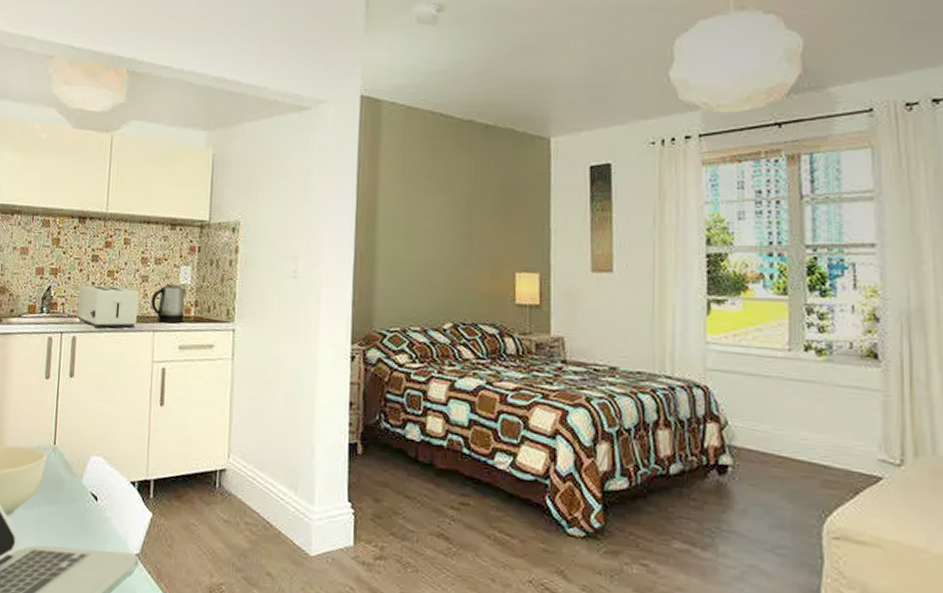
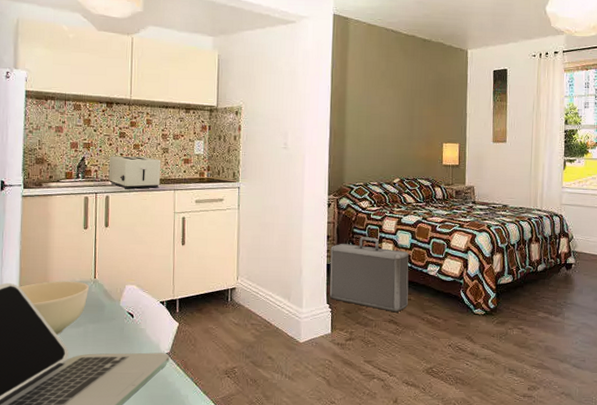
kettle: present [151,284,187,324] -> none [171,154,201,184]
briefcase: none [352,406,467,523] -> present [330,237,409,313]

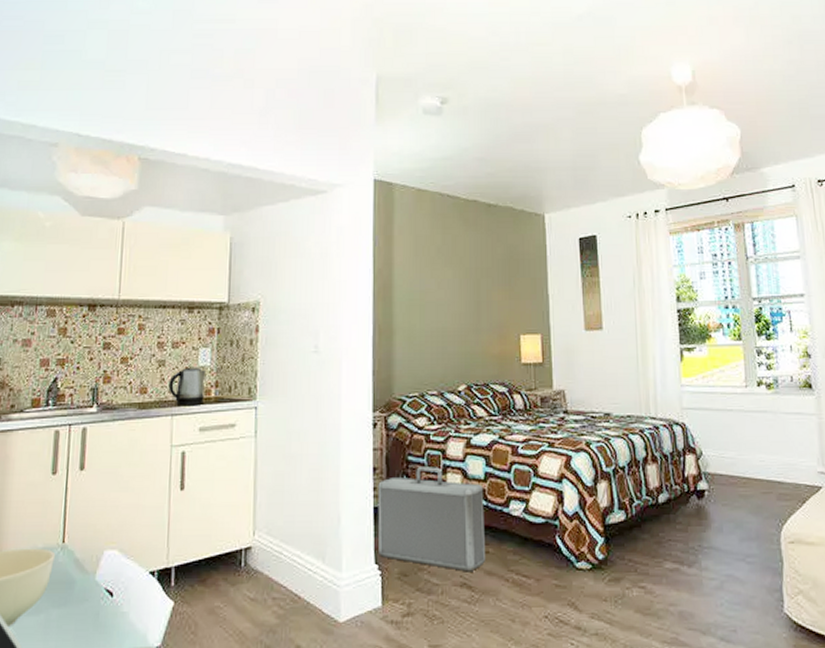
toaster: present [108,156,161,189] -> none [86,372,156,418]
kettle: none [171,154,201,184] -> present [168,367,207,406]

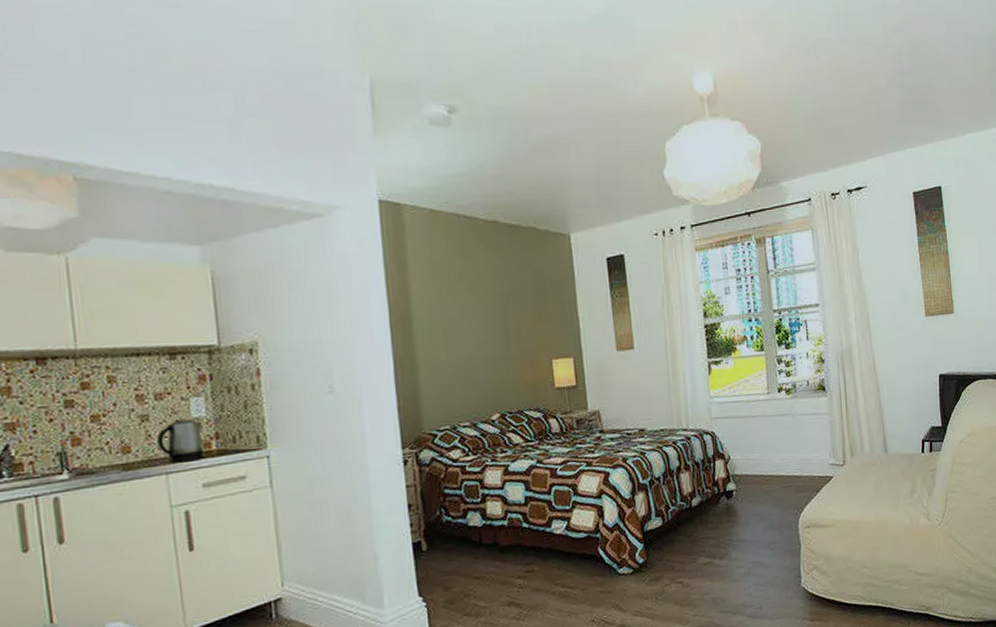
briefcase: present [377,467,485,572] -> none [415,496,531,592]

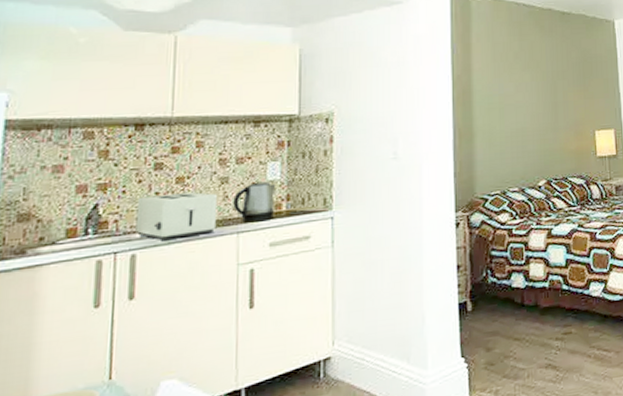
toaster: none [51,431,141,483] -> present [135,192,218,241]

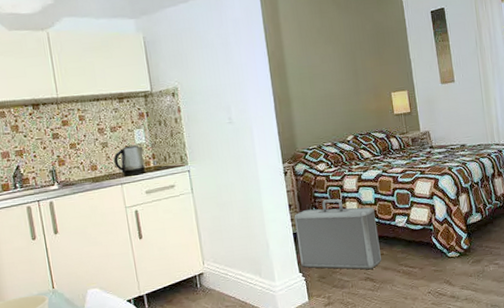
toaster: present [135,192,218,241] -> none [45,154,105,192]
briefcase: none [462,258,568,354] -> present [294,198,381,270]

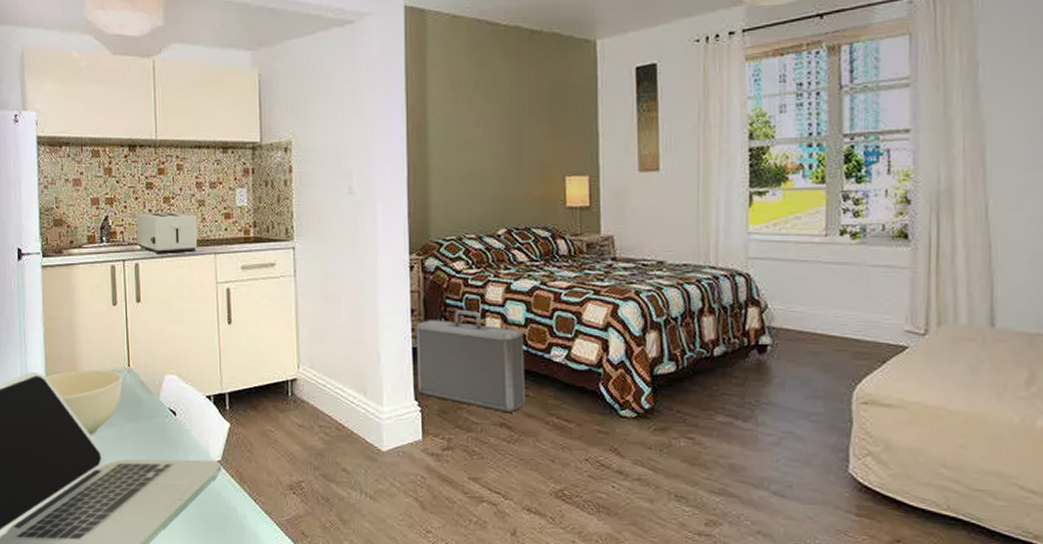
toaster: none [45,154,105,192] -> present [136,211,198,254]
kettle: present [113,144,146,177] -> none [209,207,244,245]

